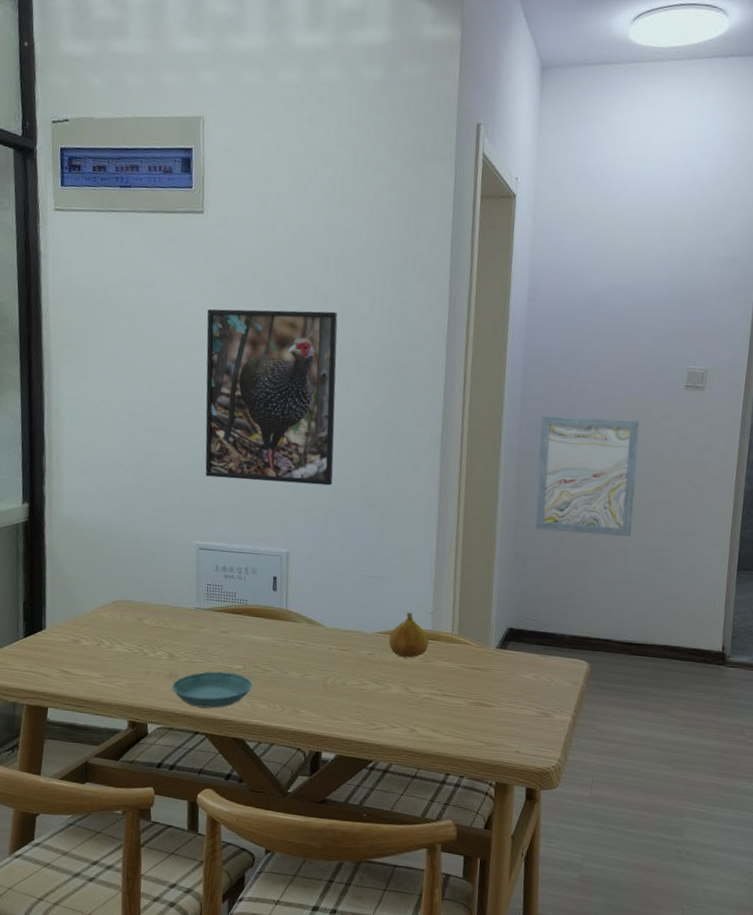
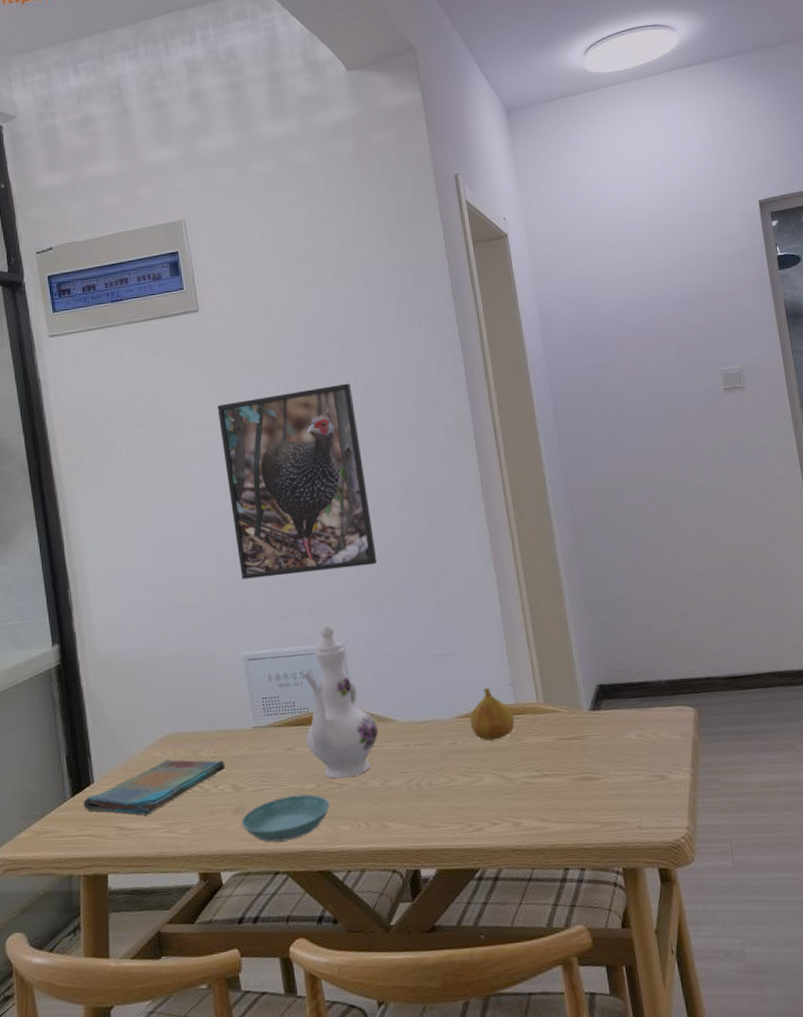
dish towel: none [33,621,165,665] -> present [83,759,226,816]
ewer: none [240,531,307,666] -> present [303,625,379,779]
wall art: present [534,415,640,537] -> none [582,434,706,570]

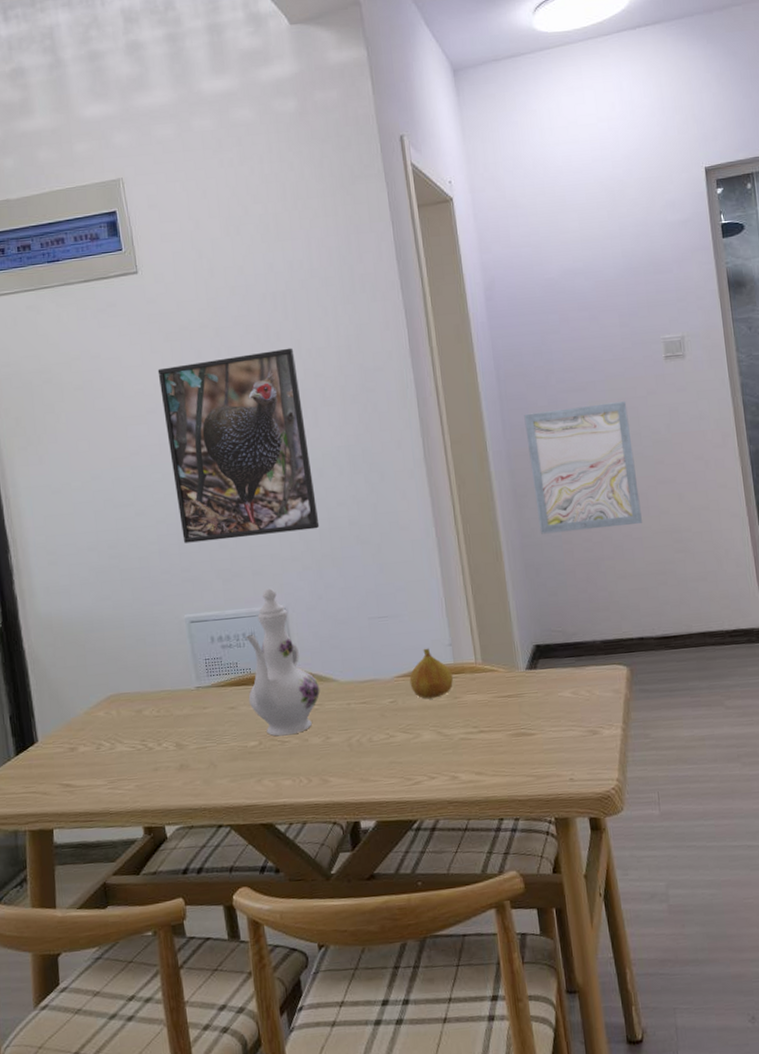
dish towel: present [83,759,226,816] -> none [27,718,169,773]
saucer: present [241,794,330,843] -> none [185,751,272,798]
wall art: none [582,434,706,570] -> present [524,401,642,534]

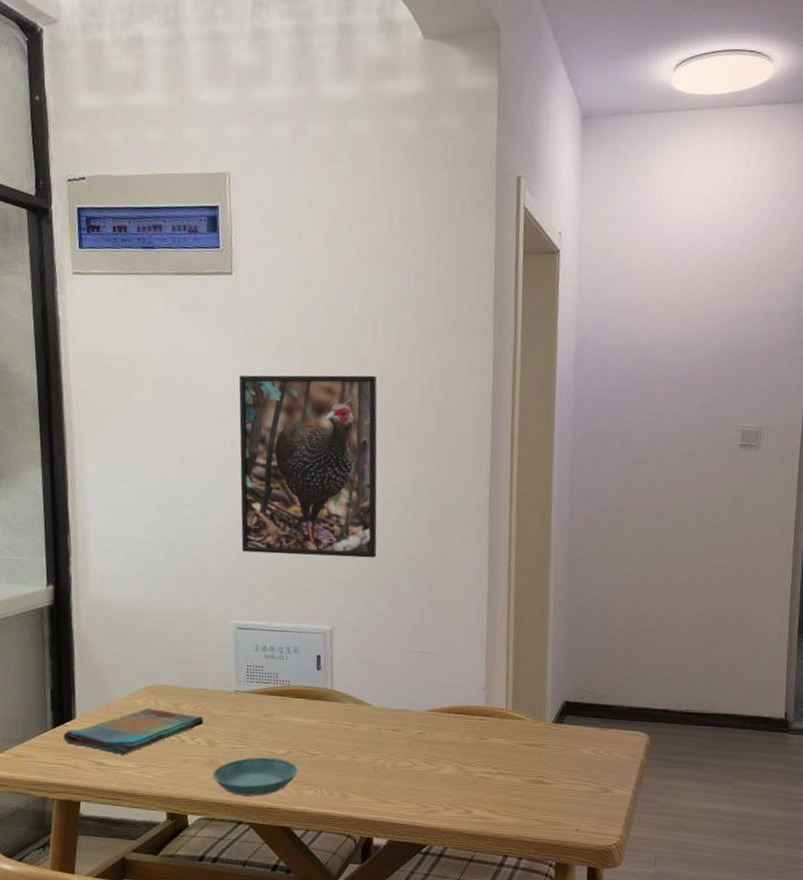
dish towel: none [27,718,169,773] -> present [63,707,204,755]
saucer: none [185,751,272,798] -> present [213,757,298,796]
ewer: present [245,588,320,736] -> none [283,608,354,749]
fruit: present [409,648,454,699] -> none [440,688,483,736]
wall art: present [524,401,642,534] -> none [588,479,694,603]

